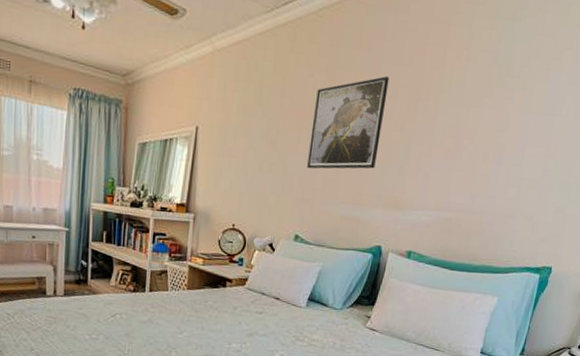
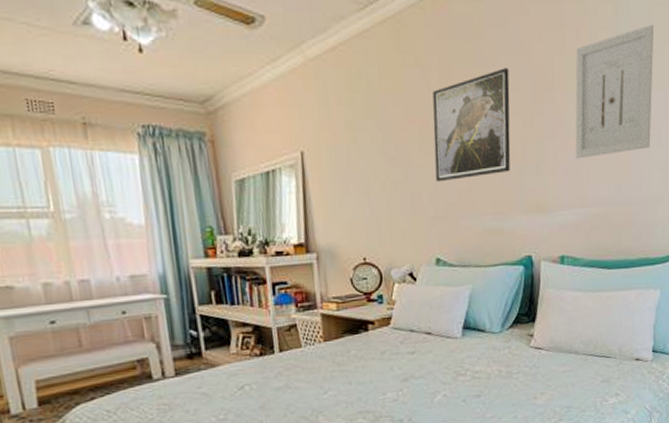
wall art: none [437,52,535,167] -> present [575,24,655,159]

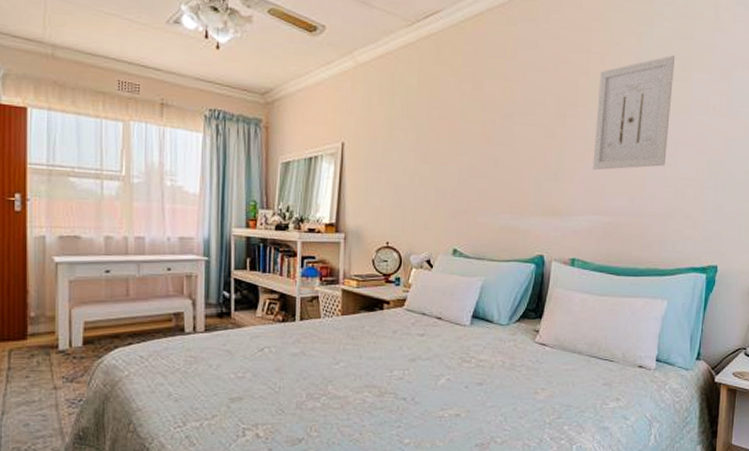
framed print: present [432,68,511,182] -> none [460,84,536,180]

